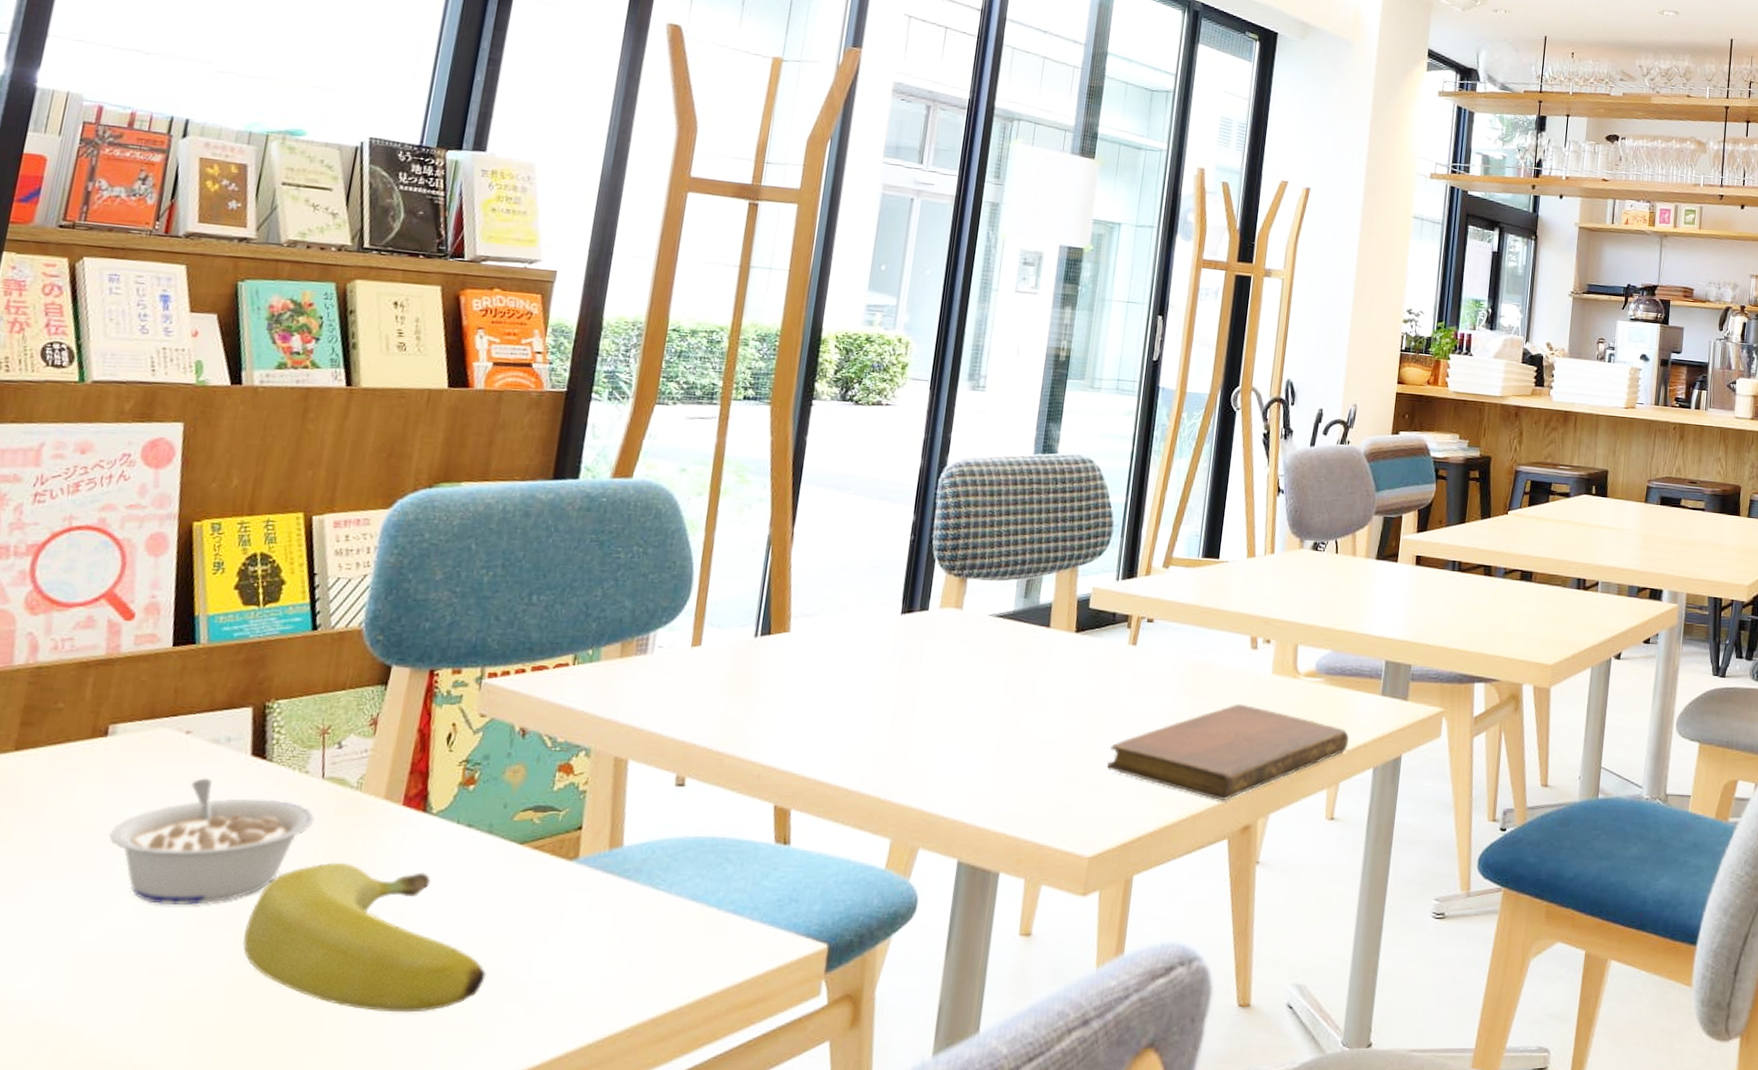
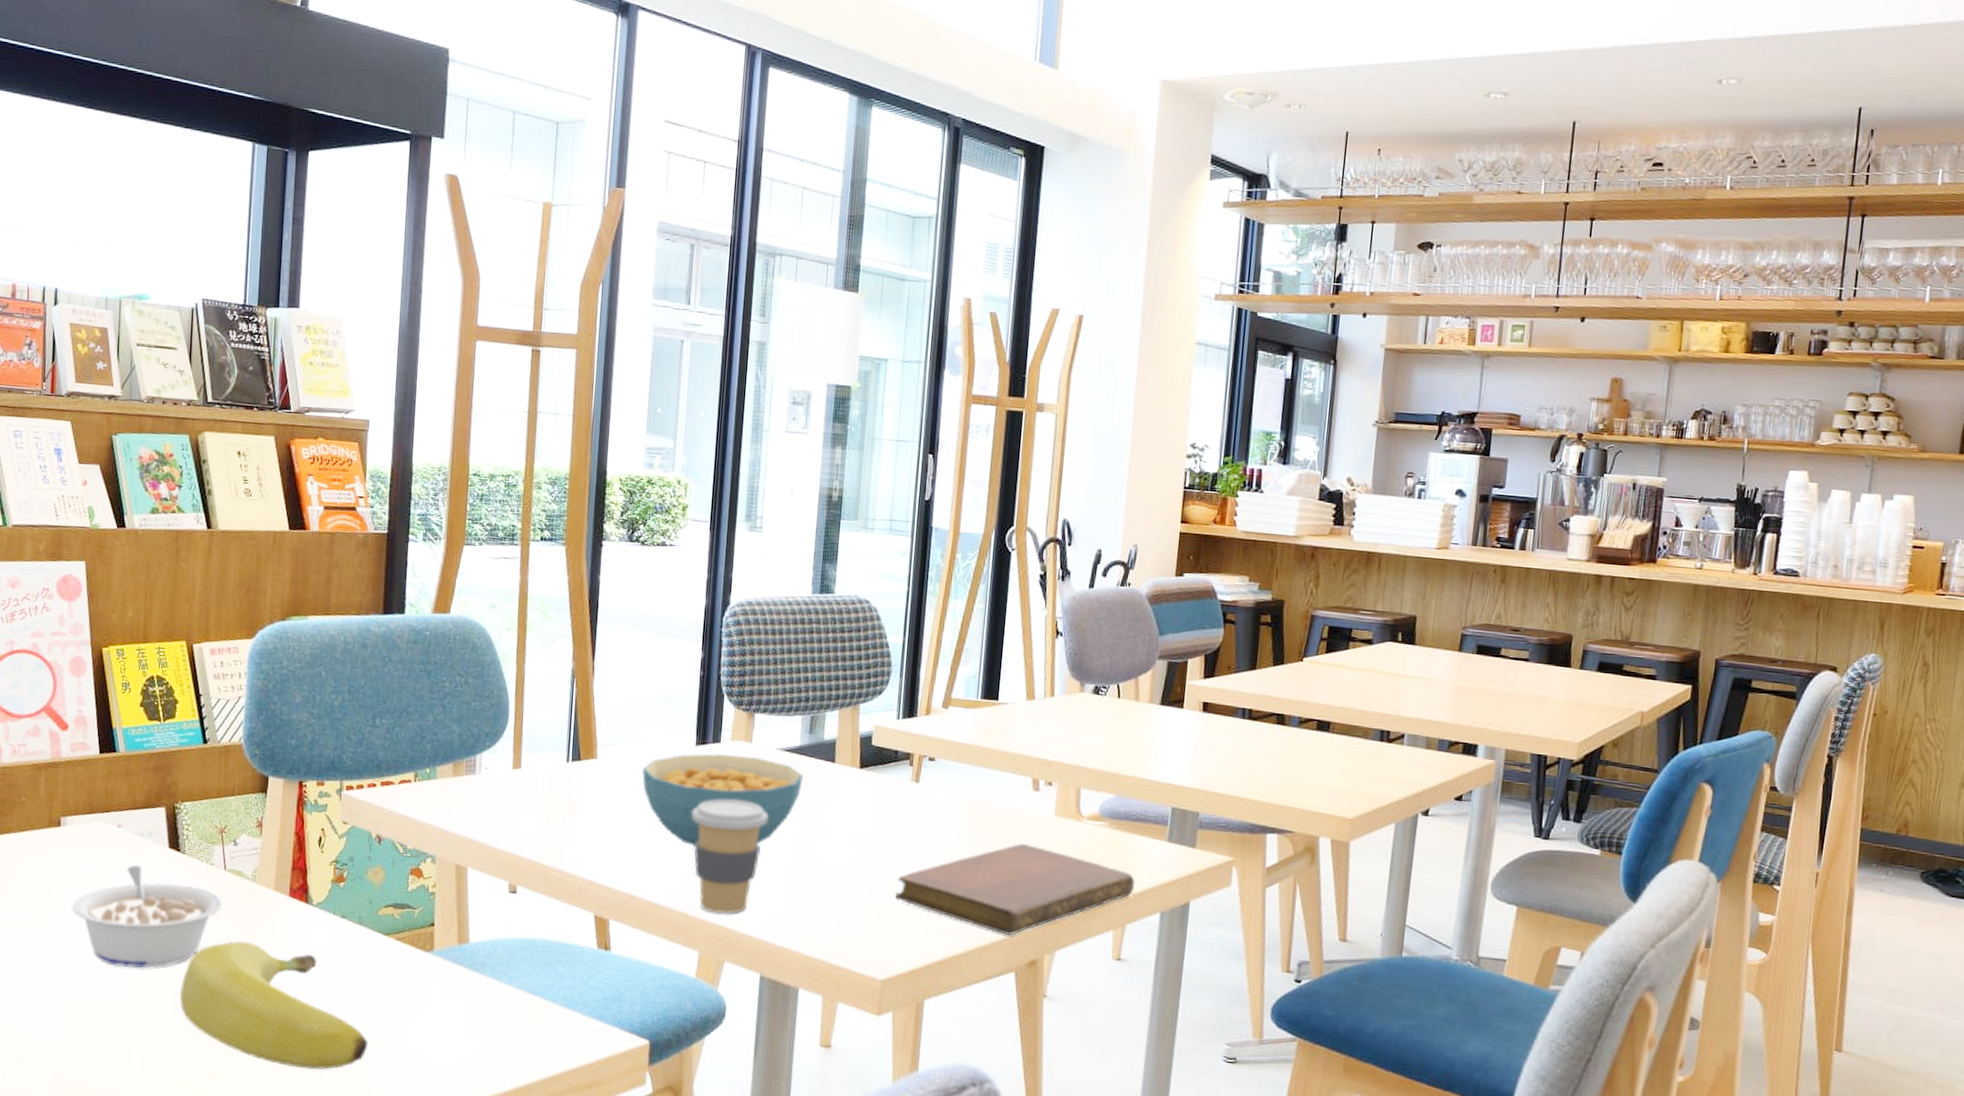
cereal bowl: none [839,622,1017,725] -> present [642,753,804,848]
coffee cup: none [891,670,976,796] -> present [691,799,769,914]

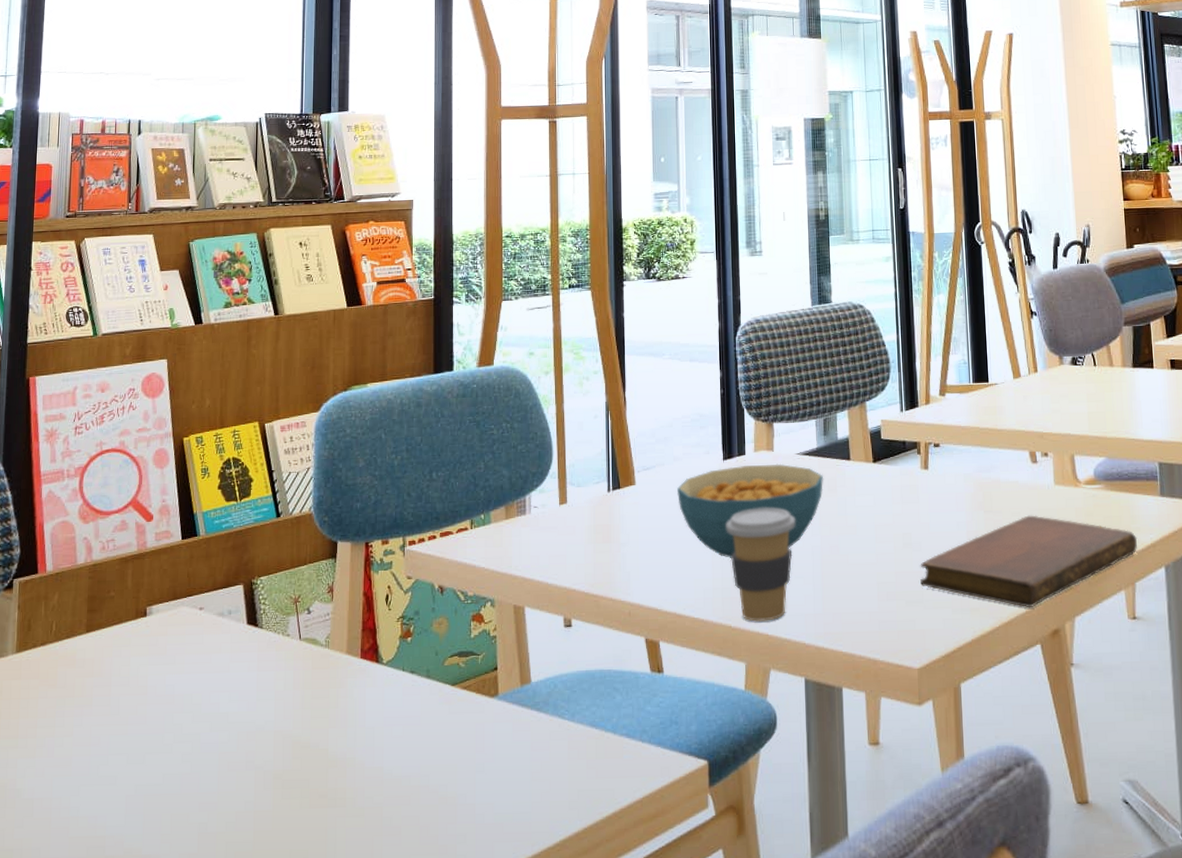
legume: present [72,865,223,968] -> none [157,645,299,752]
banana: present [179,940,368,1070] -> none [260,709,442,836]

